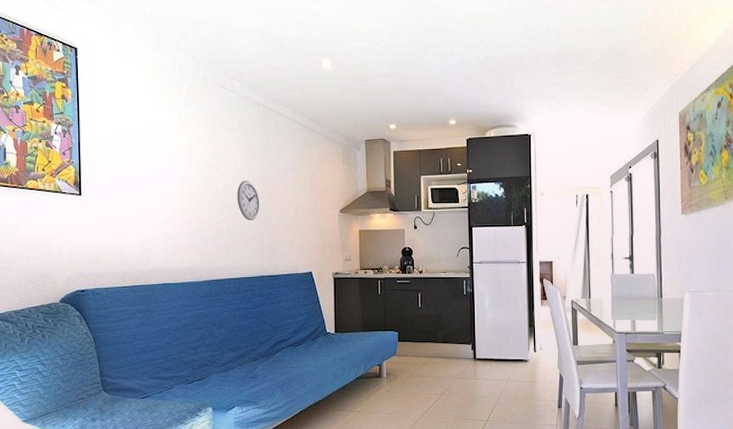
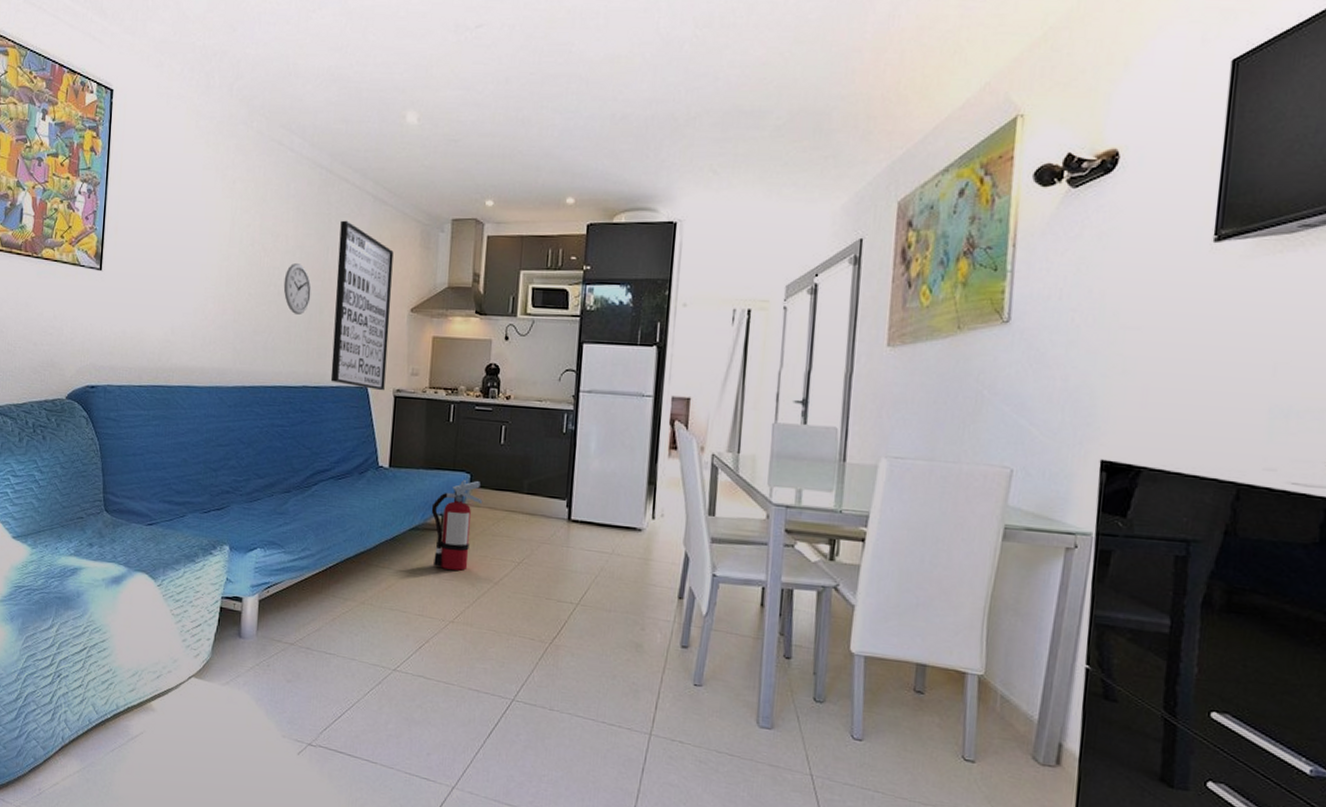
wall art: none [278,145,325,275] -> present [330,220,394,391]
fire extinguisher: none [371,336,410,406] -> present [431,479,483,571]

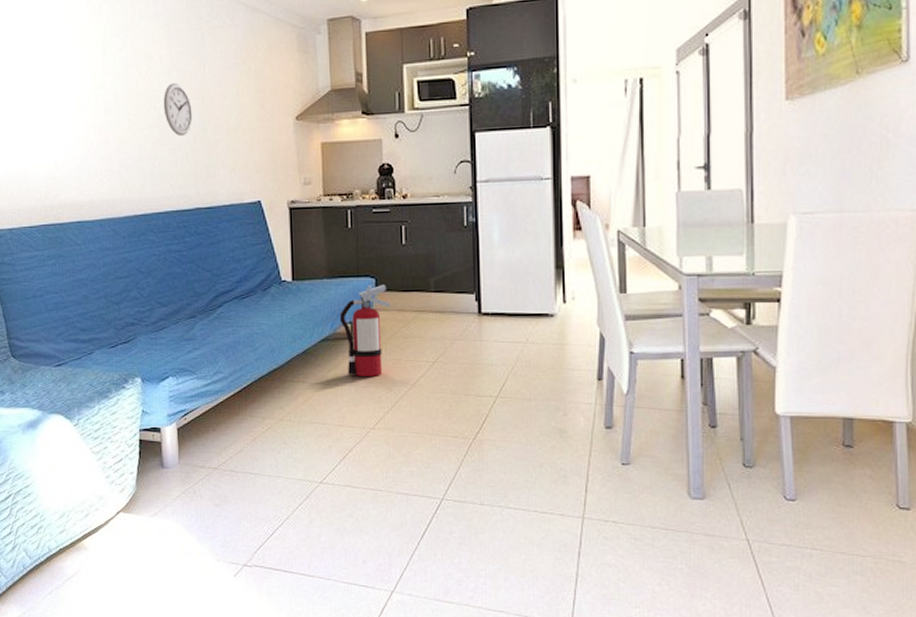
wall art: present [330,220,394,391] -> none [214,33,278,205]

